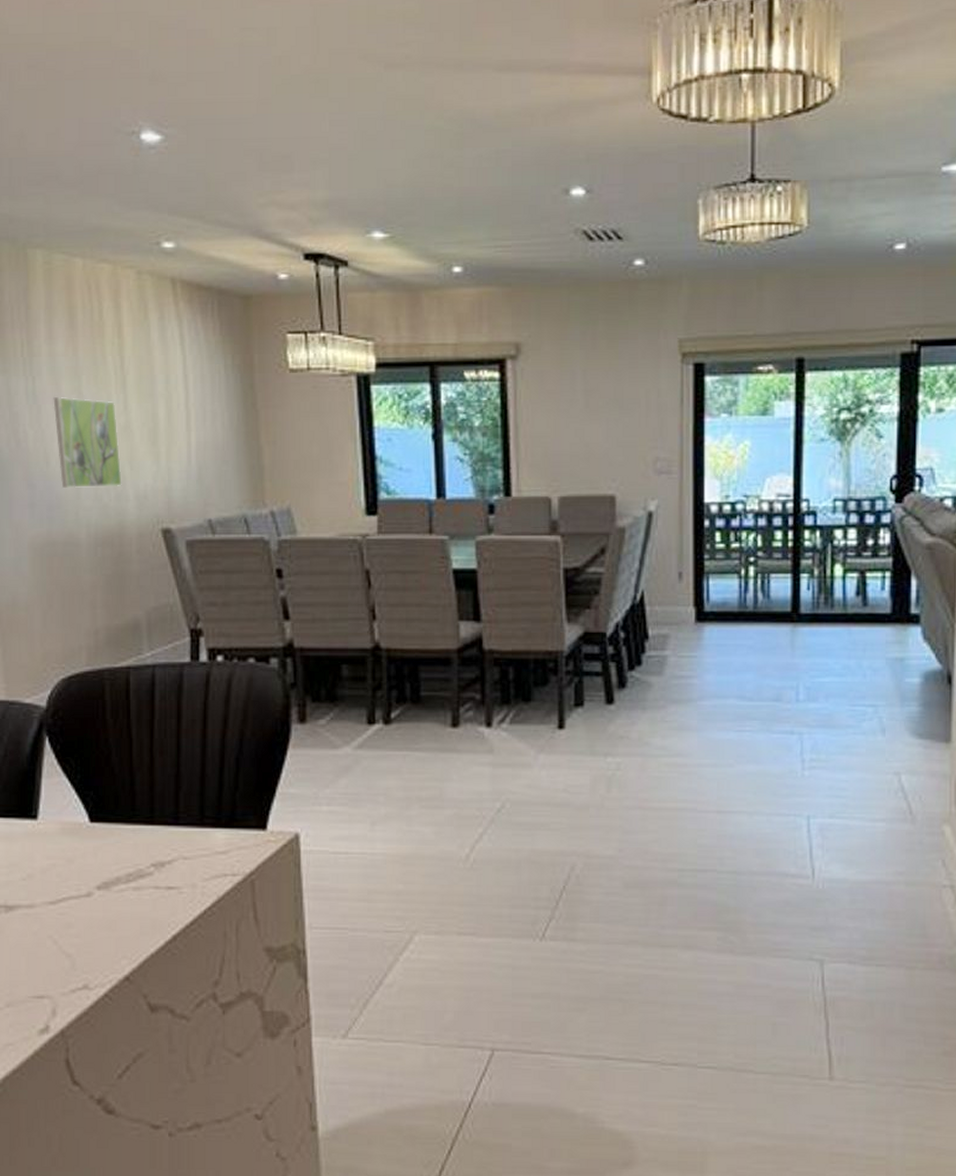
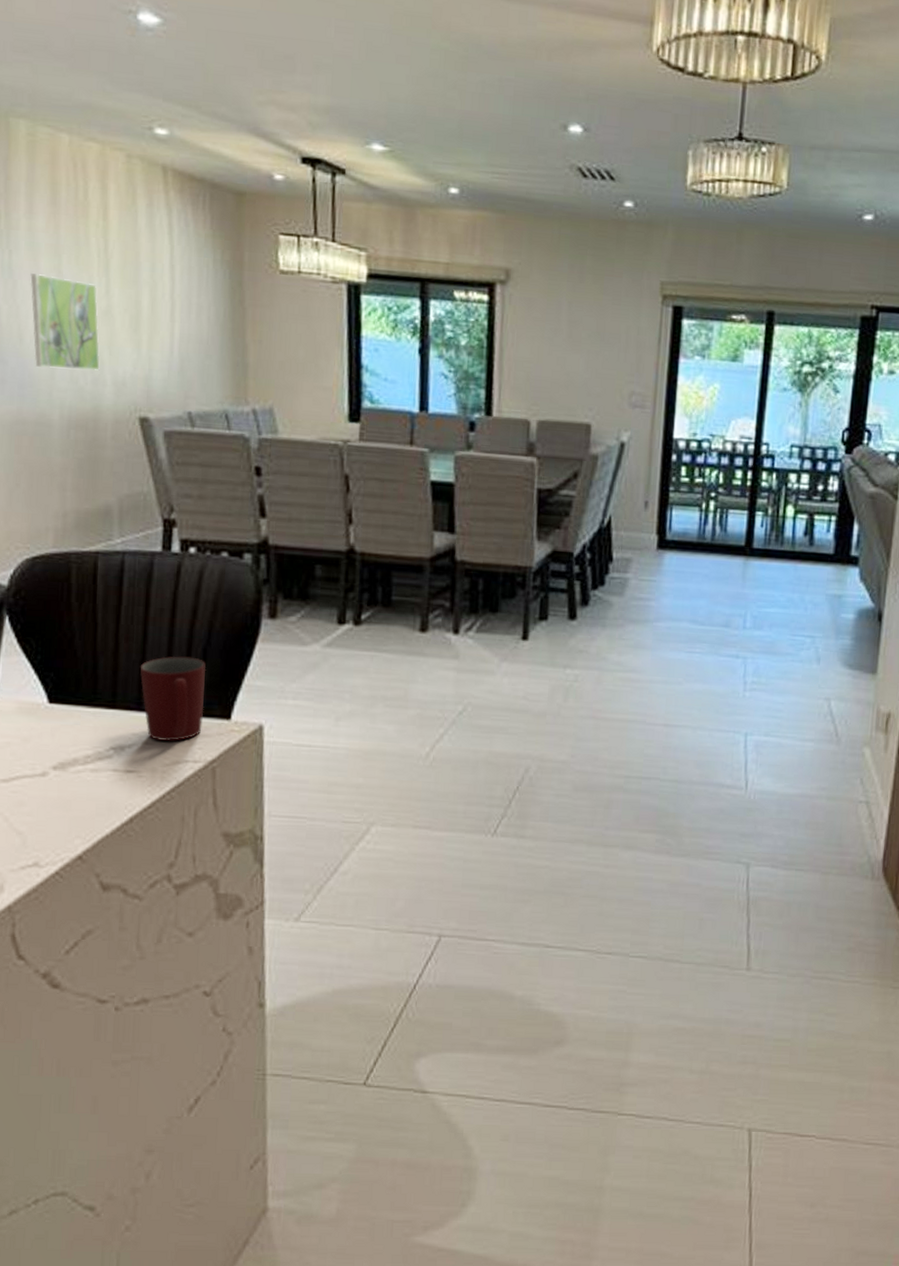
mug: none [176,767,240,856] -> present [140,656,206,742]

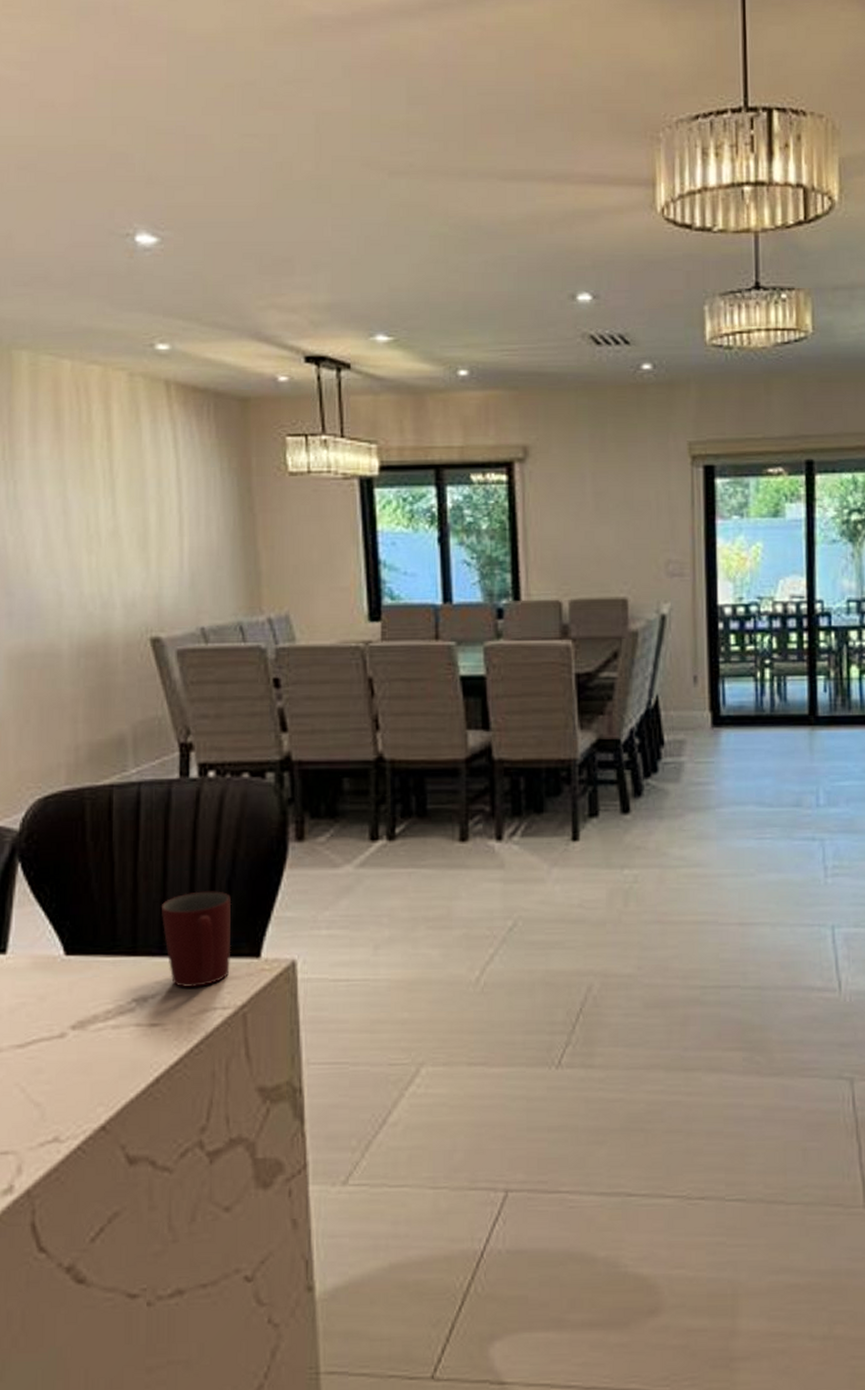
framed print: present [30,273,100,371] -> none [36,502,109,597]

